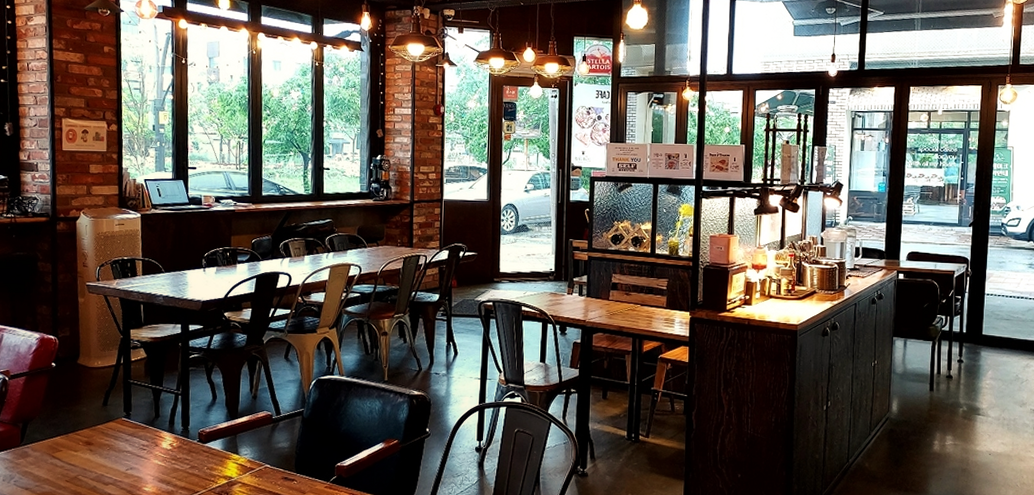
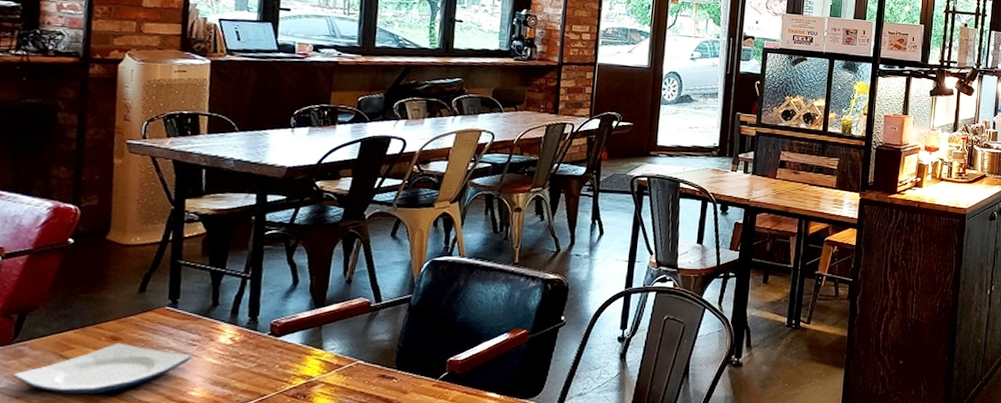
plate: none [22,447,144,487] -> present [12,344,193,393]

